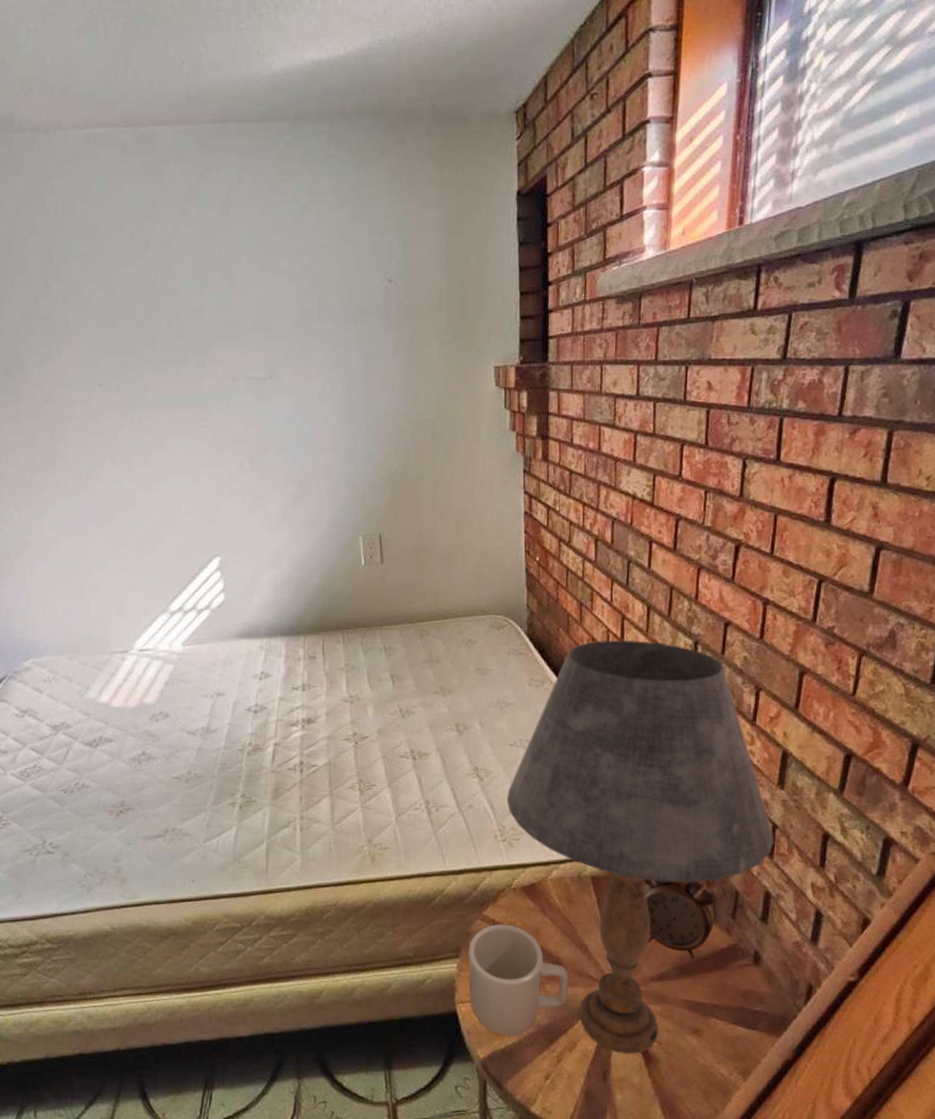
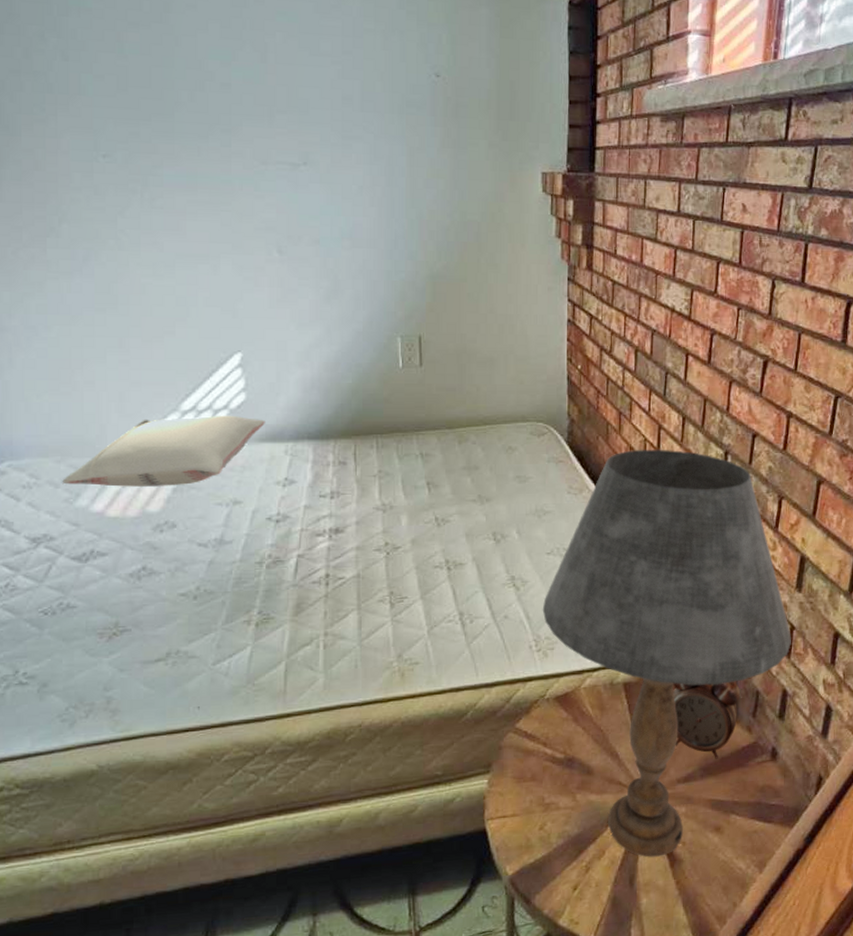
pillow: none [75,614,242,681] -> present [62,415,265,487]
mug: present [469,924,569,1037] -> none [499,735,599,851]

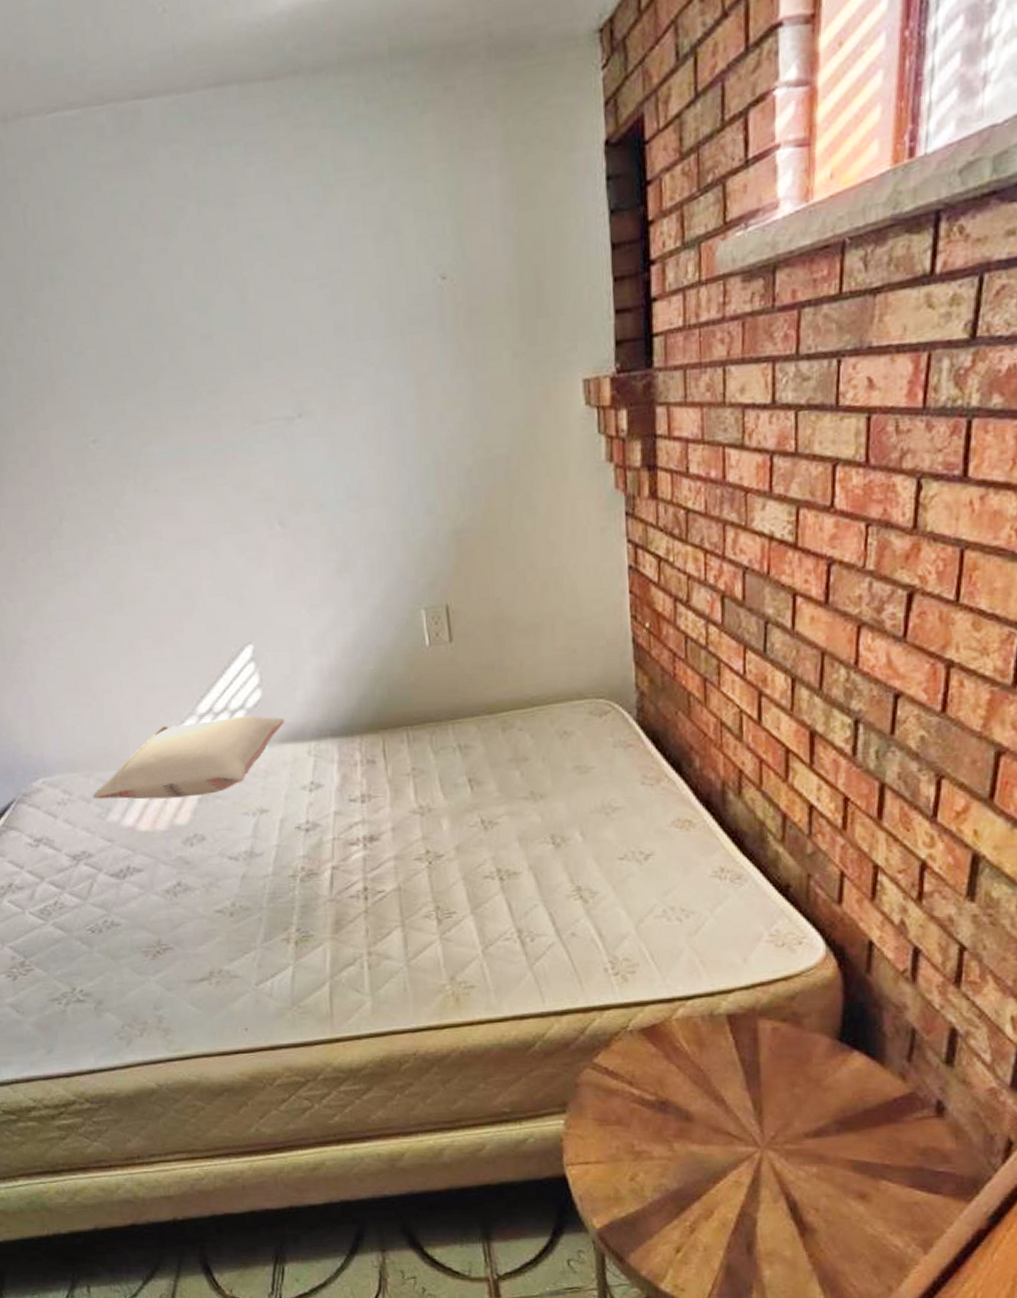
table lamp: present [542,449,791,857] -> none [617,722,961,1223]
alarm clock: present [672,681,741,759] -> none [793,1015,889,1111]

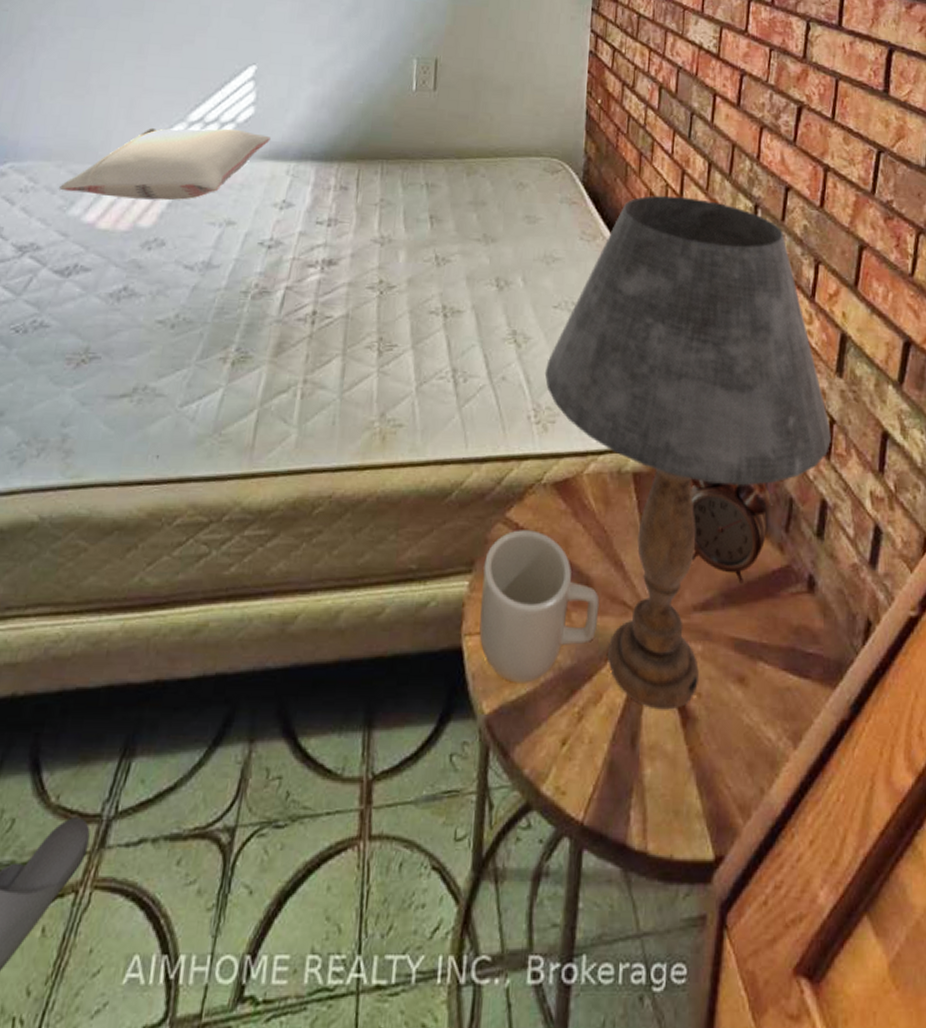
mug: none [577,1073,702,1203] -> present [479,530,600,684]
table lamp: none [617,722,961,1223] -> present [544,195,831,710]
alarm clock: none [793,1015,889,1111] -> present [690,478,771,583]

